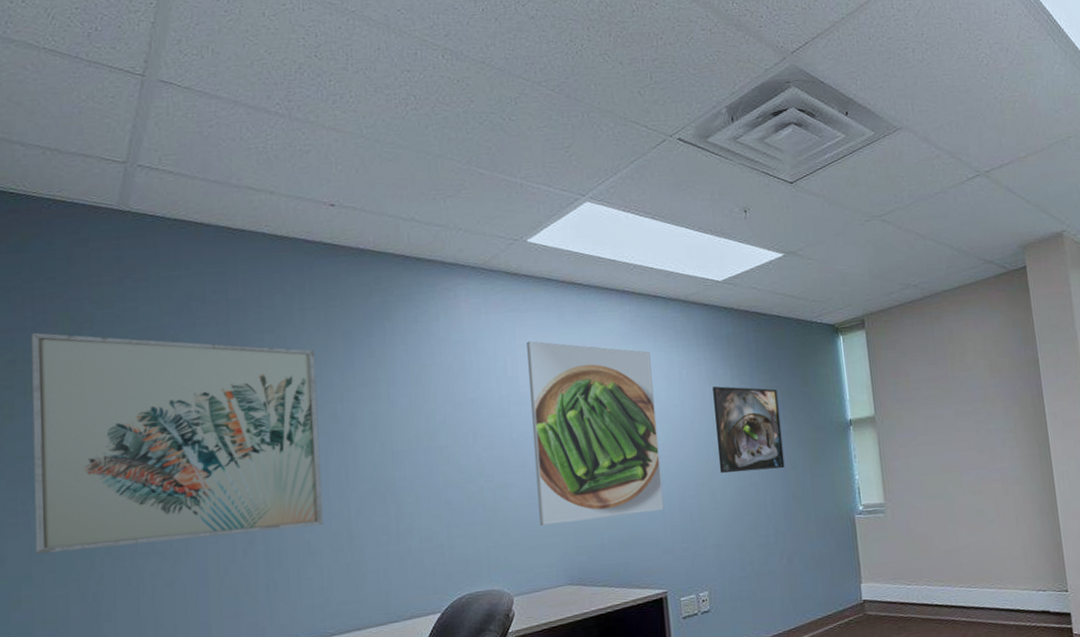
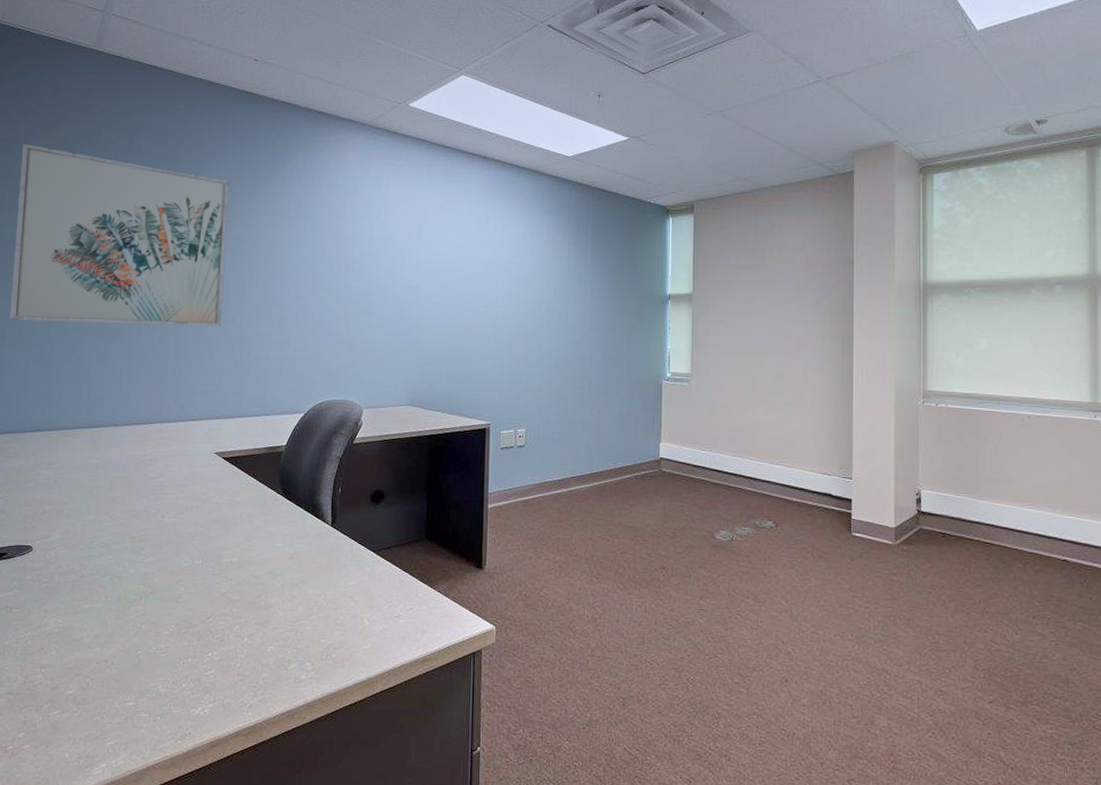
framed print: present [527,341,664,526] -> none [392,192,501,353]
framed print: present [713,386,785,473] -> none [548,250,607,329]

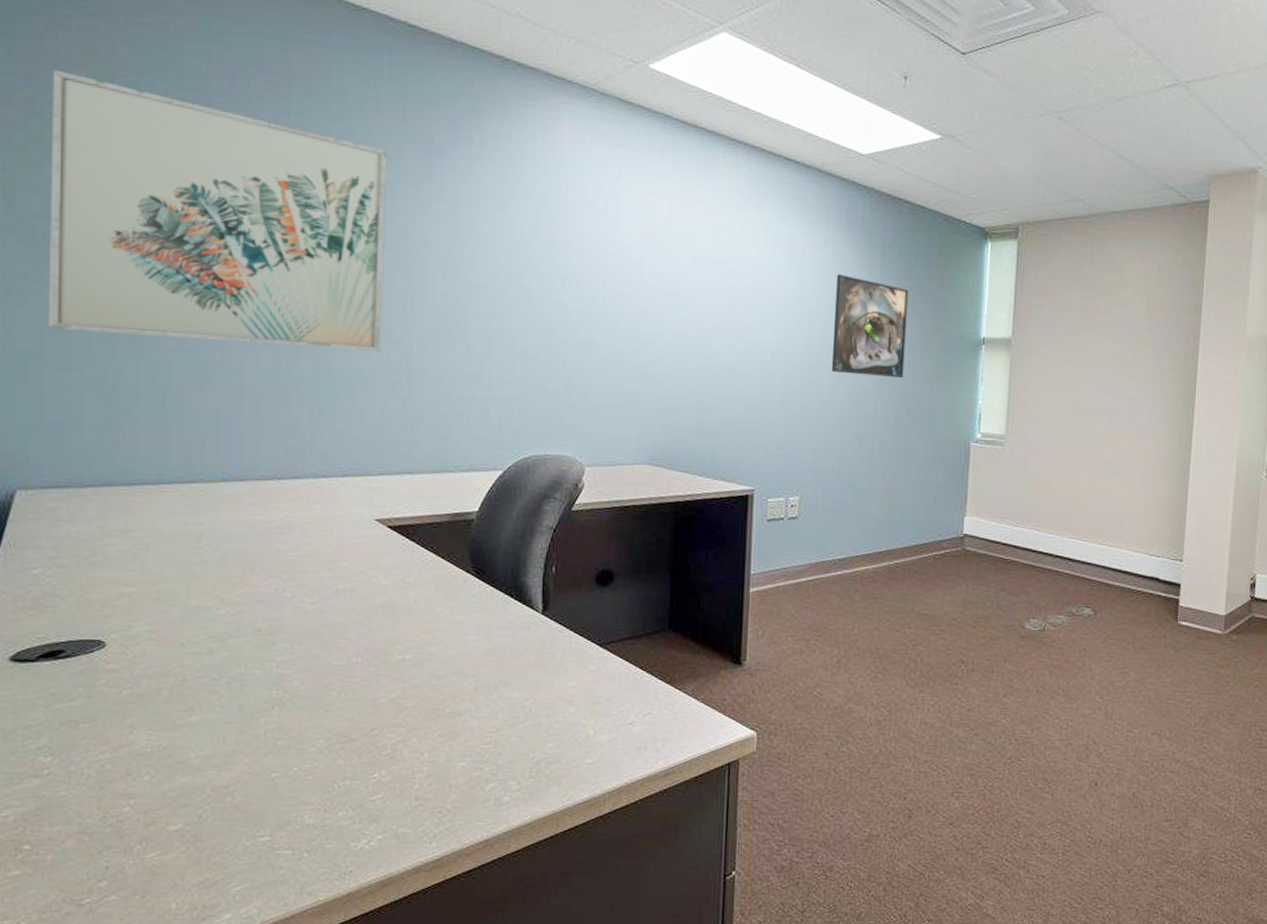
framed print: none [548,250,607,329] -> present [831,274,908,377]

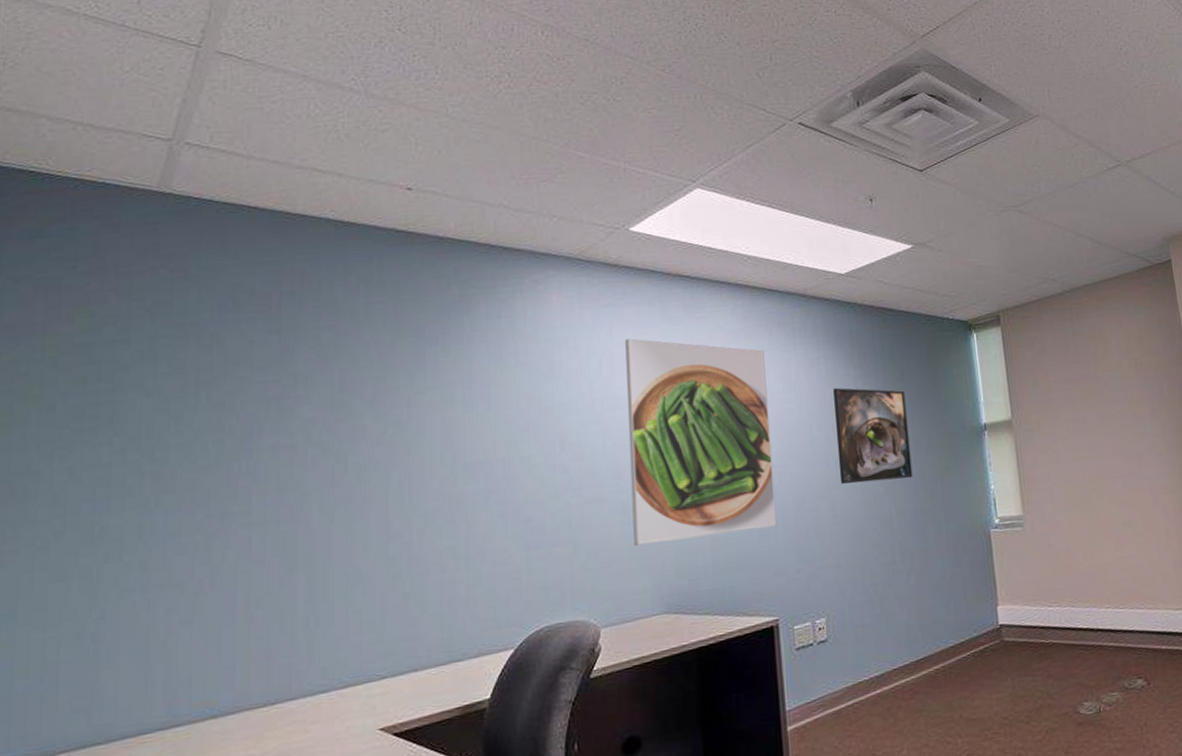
wall art: present [48,69,387,352] -> none [24,328,380,589]
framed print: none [624,185,773,401] -> present [625,338,777,546]

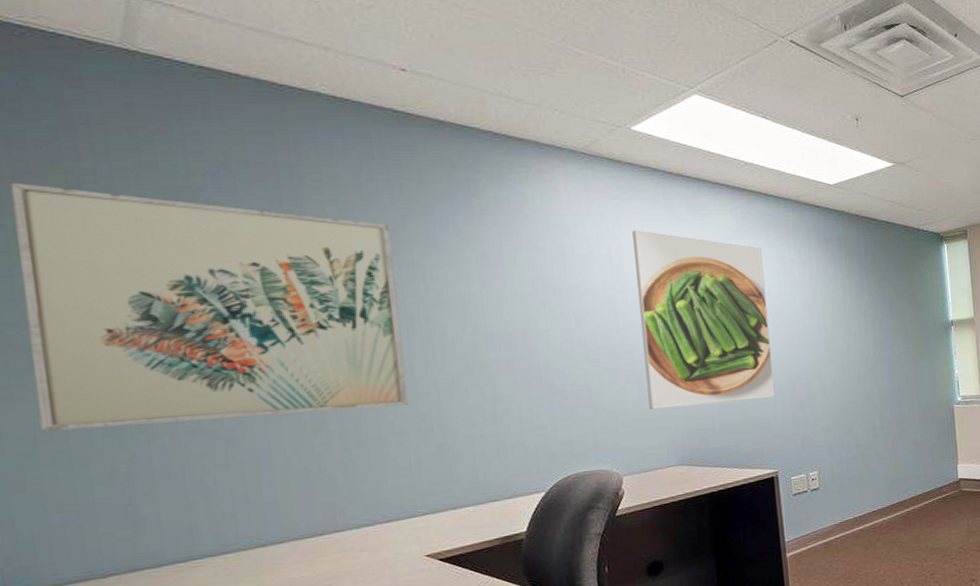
wall art: none [24,328,380,589] -> present [10,182,408,432]
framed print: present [833,388,913,484] -> none [823,284,891,365]

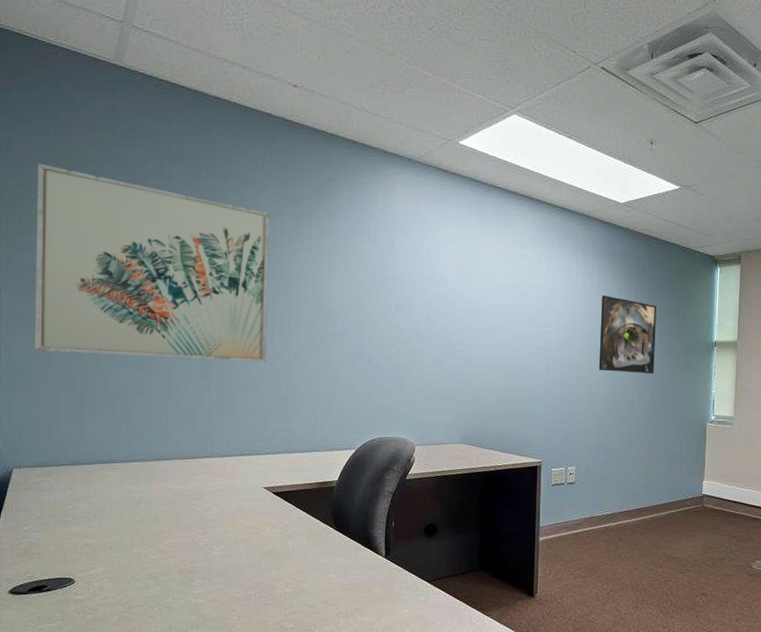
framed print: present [632,230,775,409] -> none [444,232,553,394]
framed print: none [823,284,891,365] -> present [598,295,657,373]

